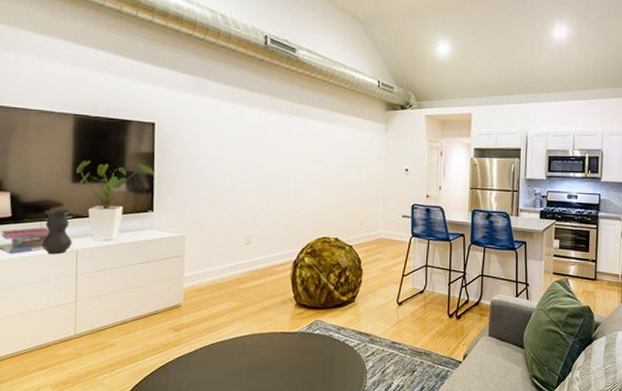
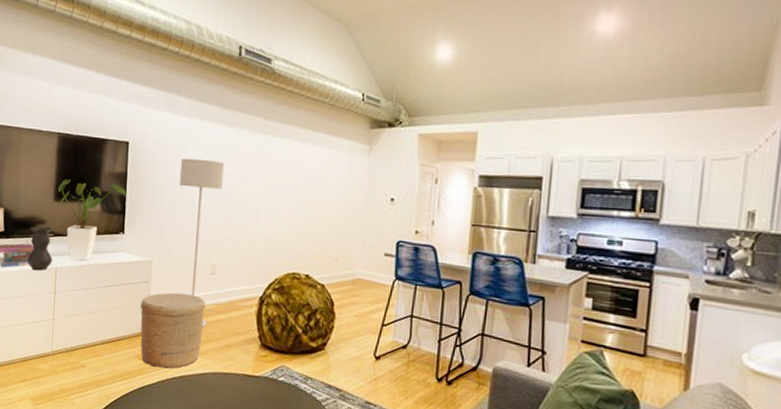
woven basket: none [173,264,241,336] -> present [140,292,205,369]
floor lamp: none [210,137,254,293] -> present [179,158,224,326]

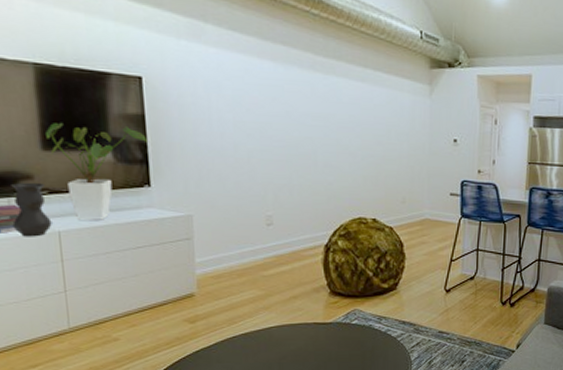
woven basket: present [140,292,205,369] -> none [182,248,265,328]
floor lamp: present [179,158,224,326] -> none [215,97,271,280]

